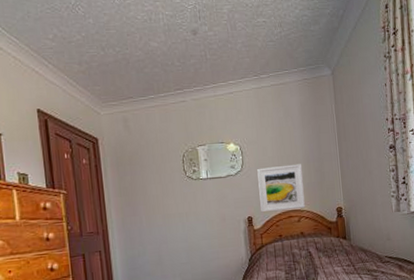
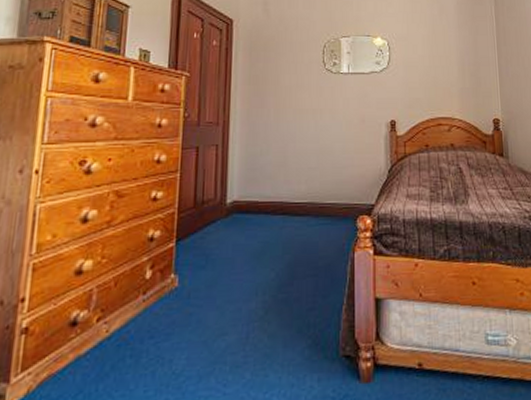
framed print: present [257,164,305,213] -> none [405,66,457,117]

